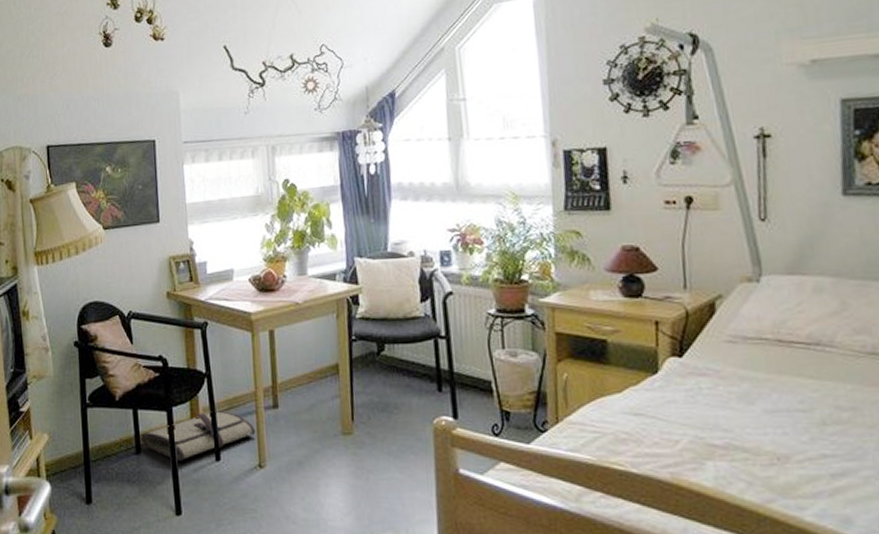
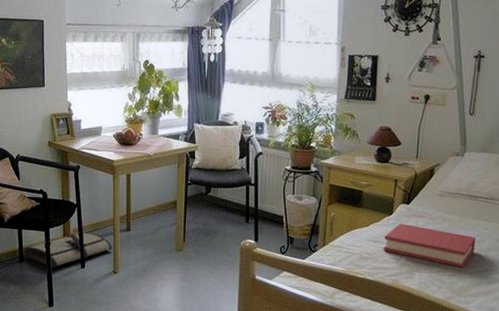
hardback book: none [649,386,801,453] -> present [383,223,476,268]

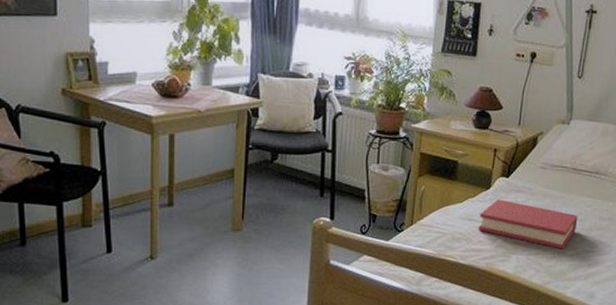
tool roll: present [23,232,112,268] -> none [25,207,149,253]

